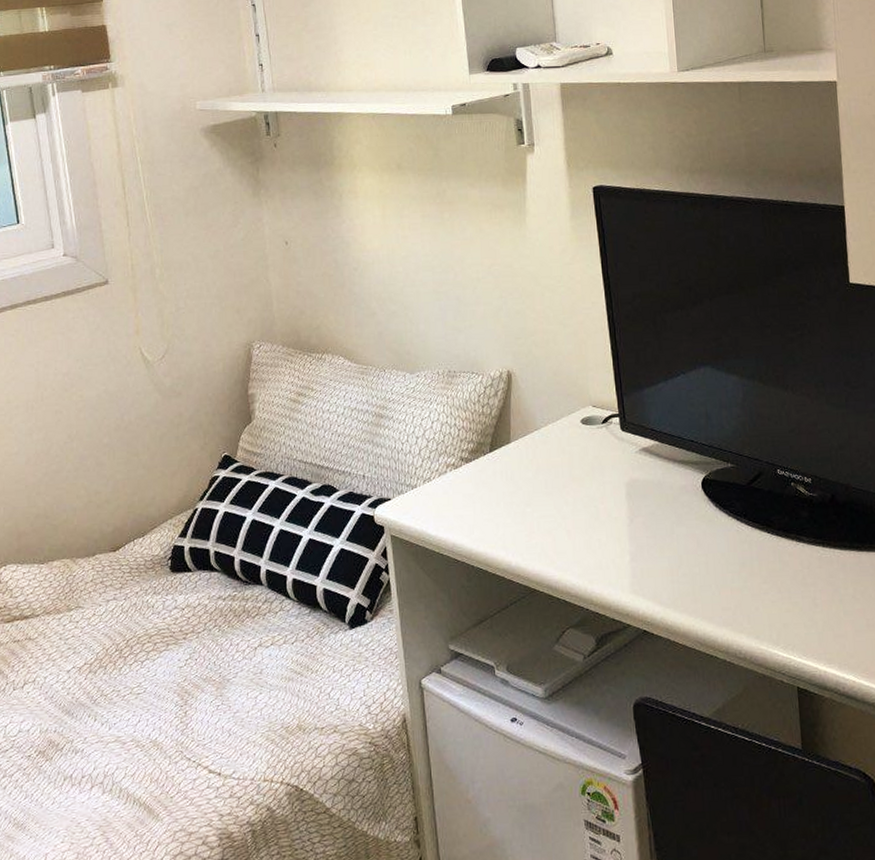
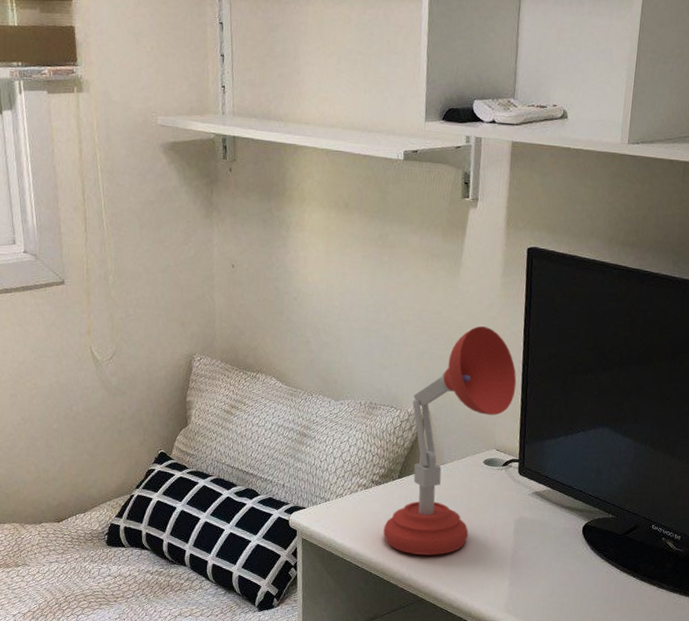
desk lamp: none [481,273,604,538] -> present [383,325,517,556]

